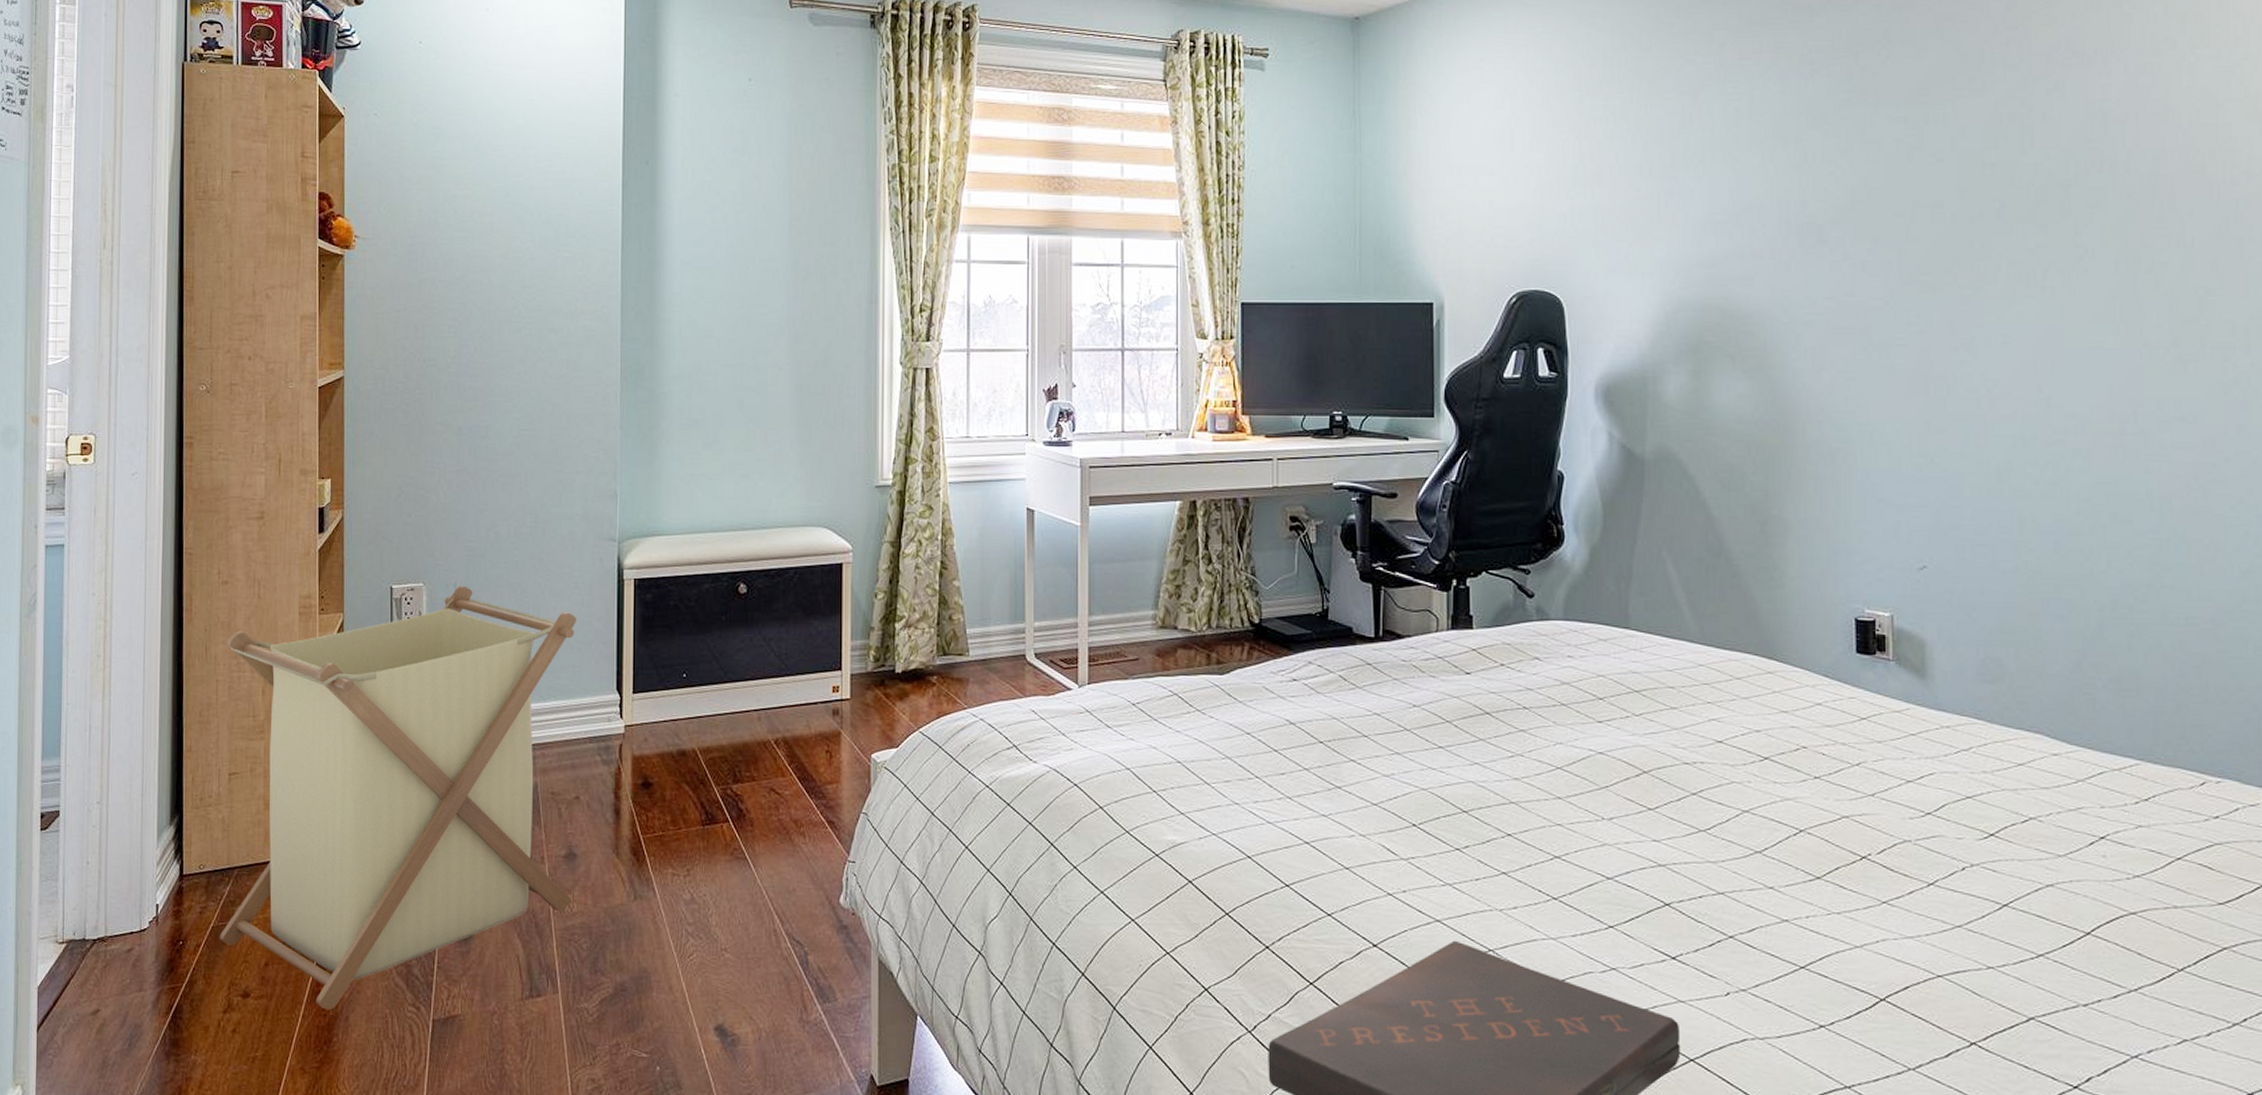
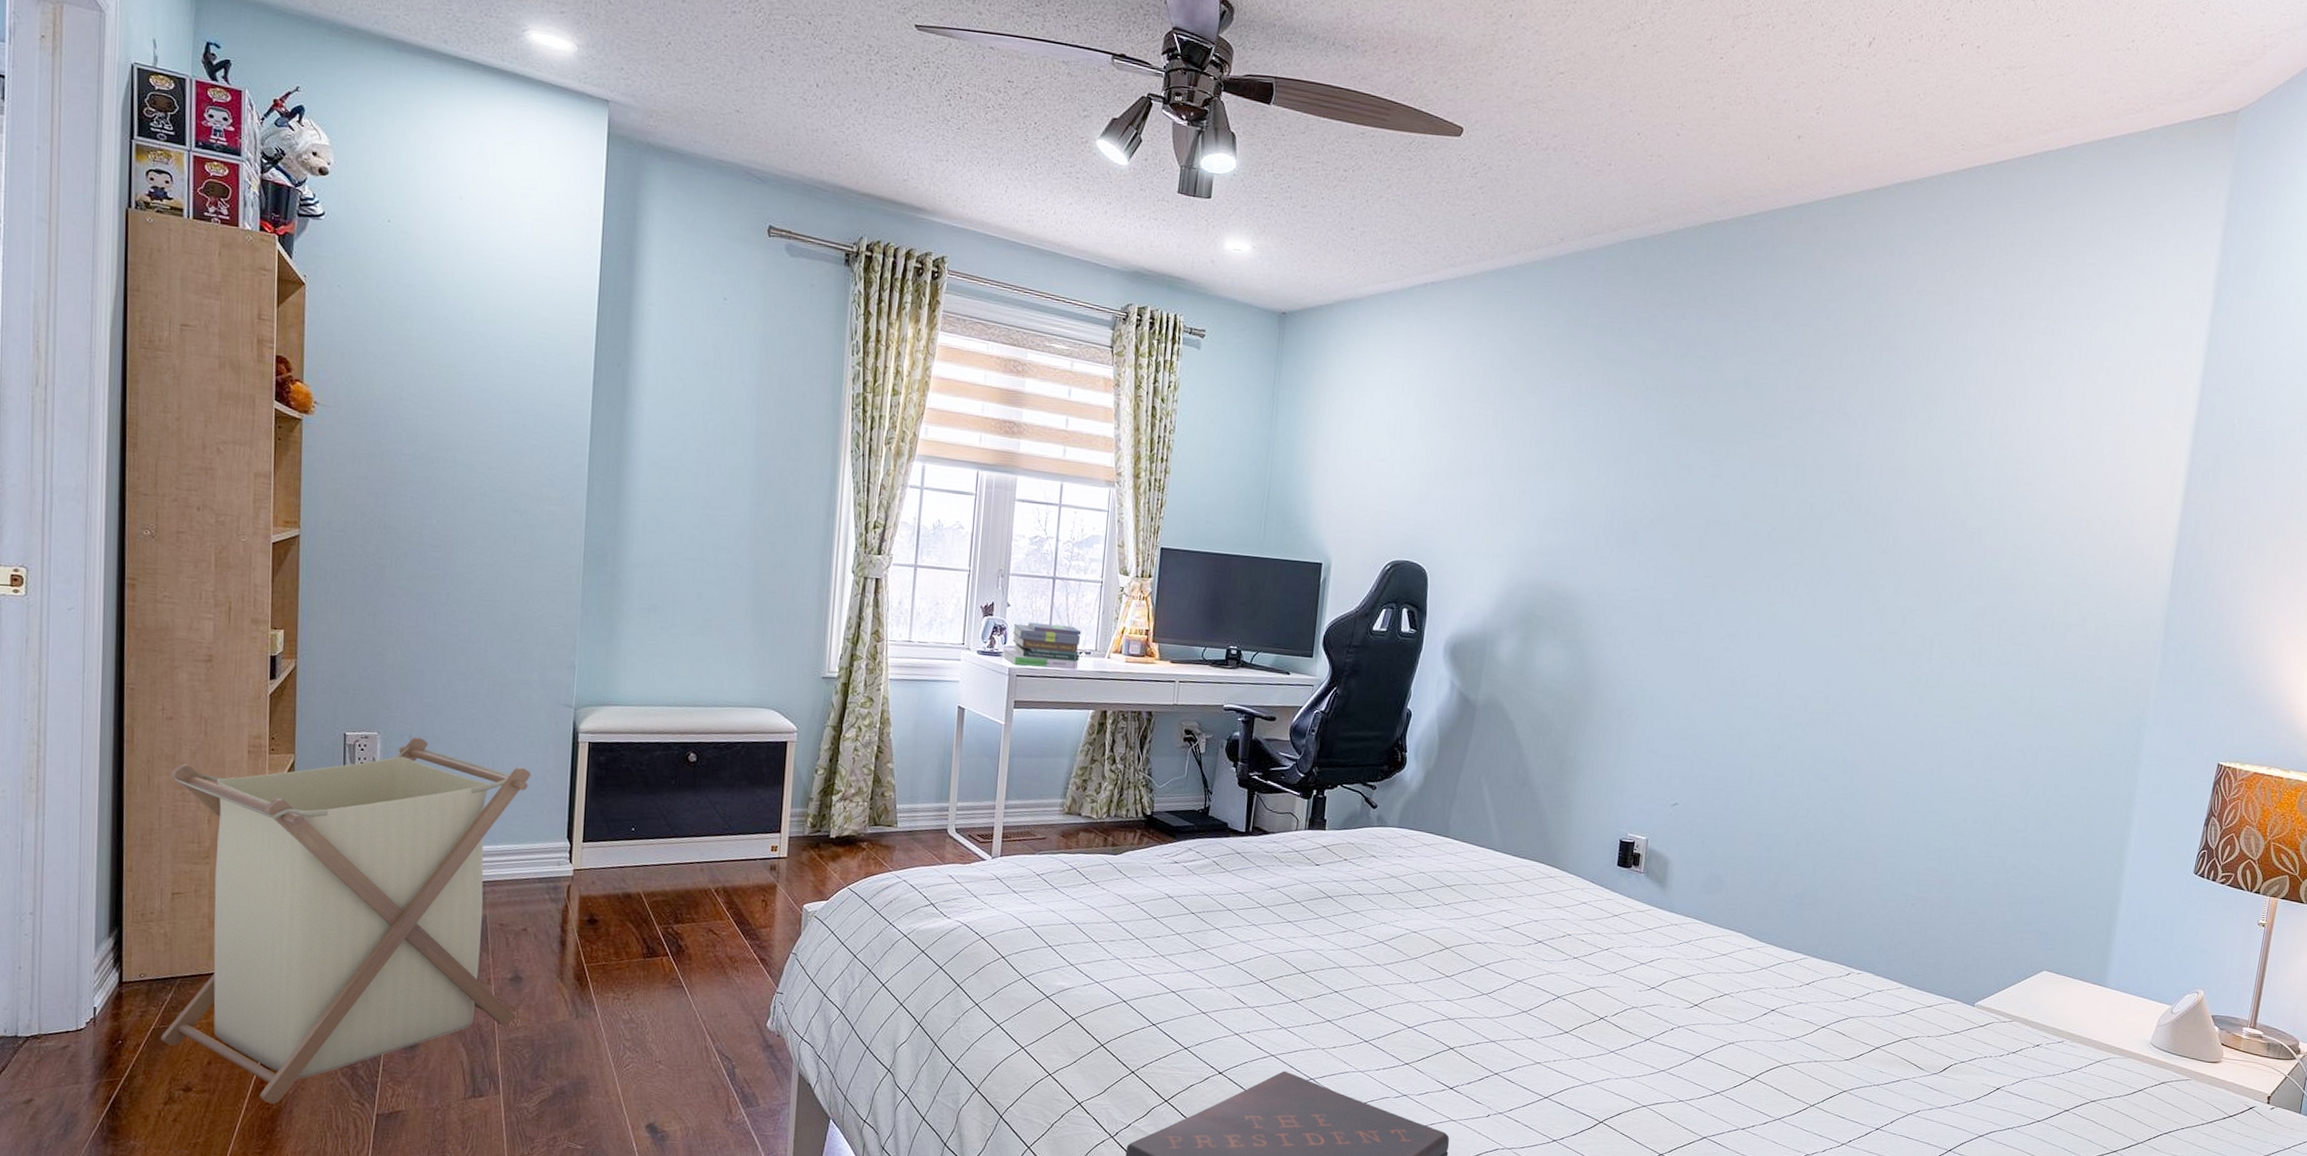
books: none [1071,403,1159,455] -> present [1002,622,1082,669]

